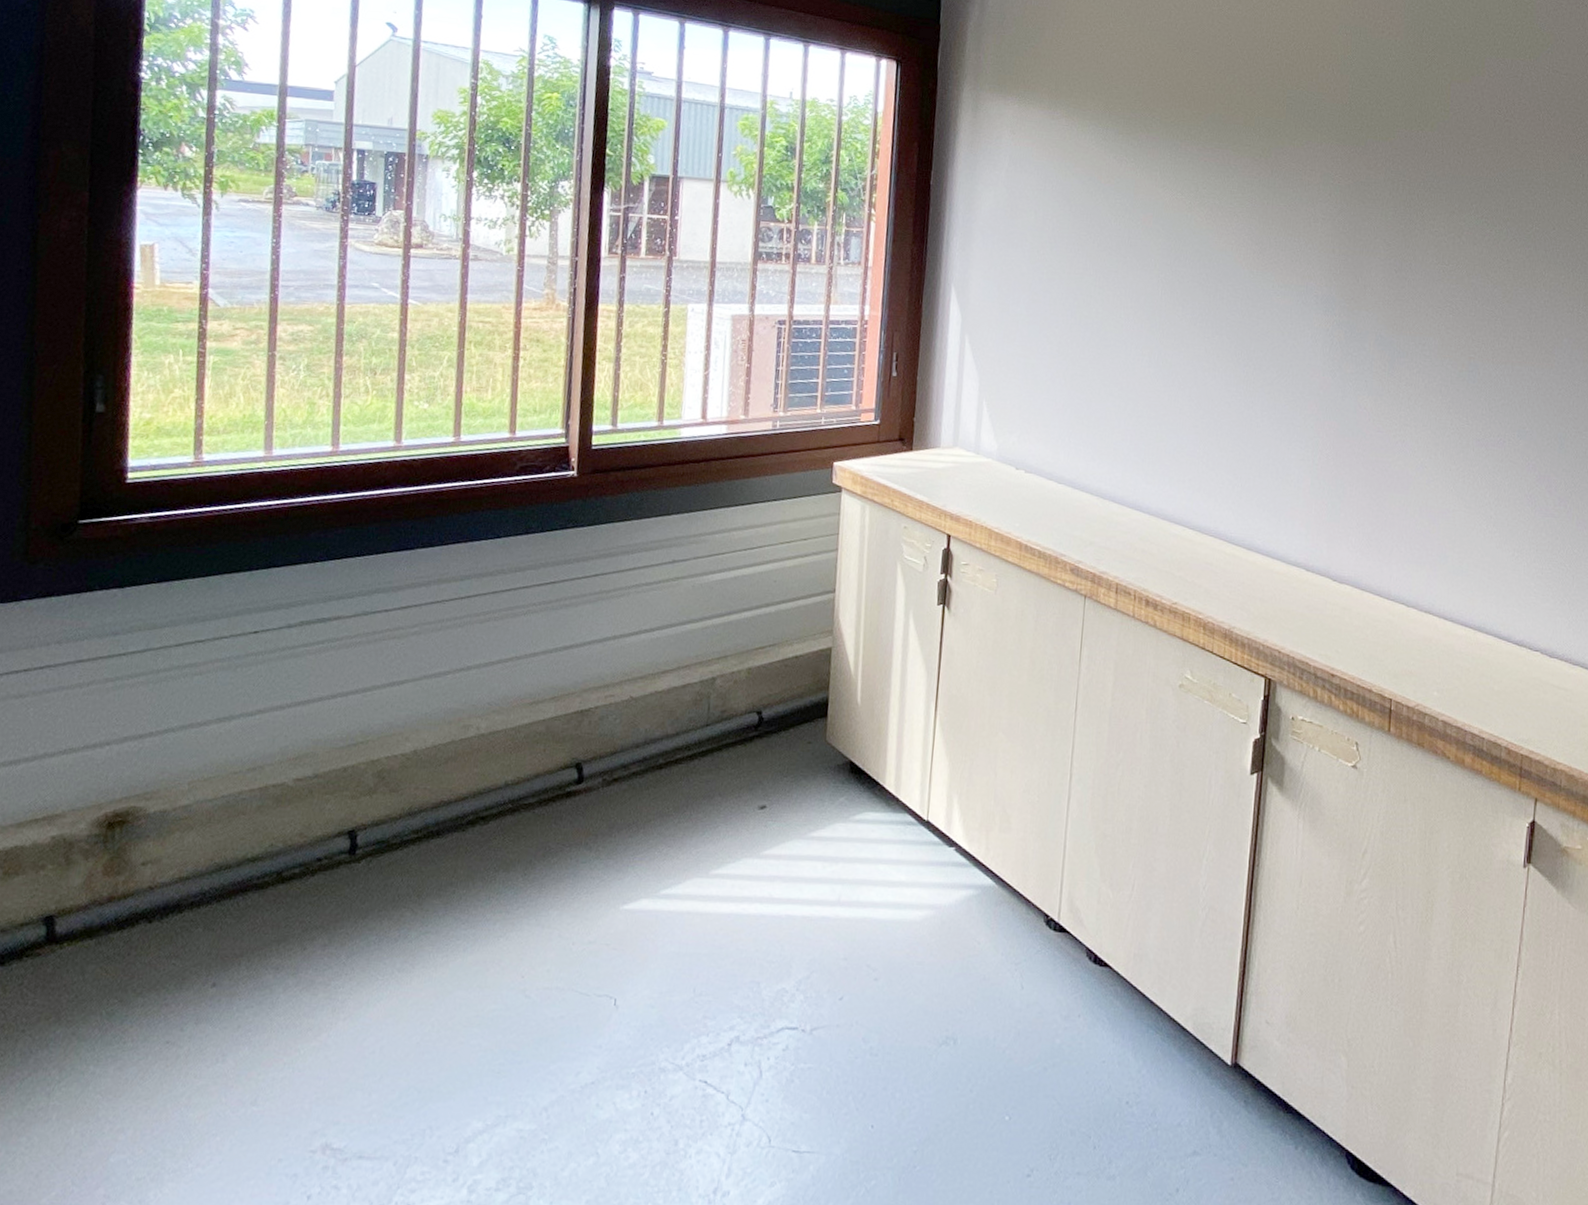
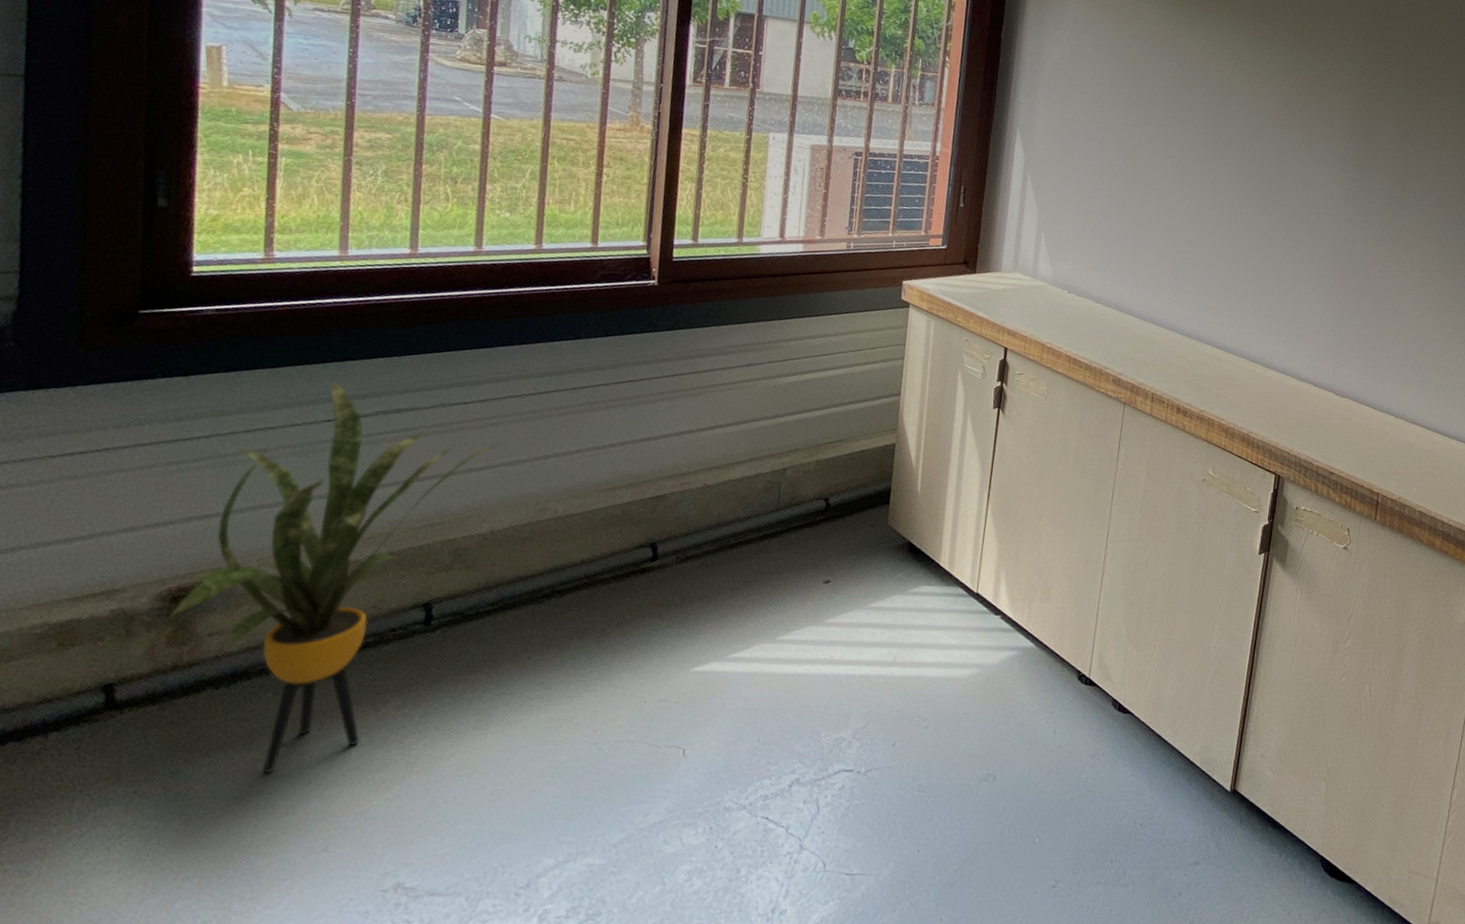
house plant: none [102,589,428,1017] -> present [165,380,506,774]

